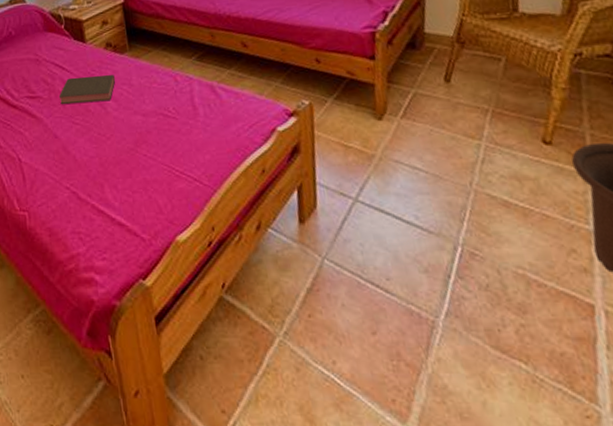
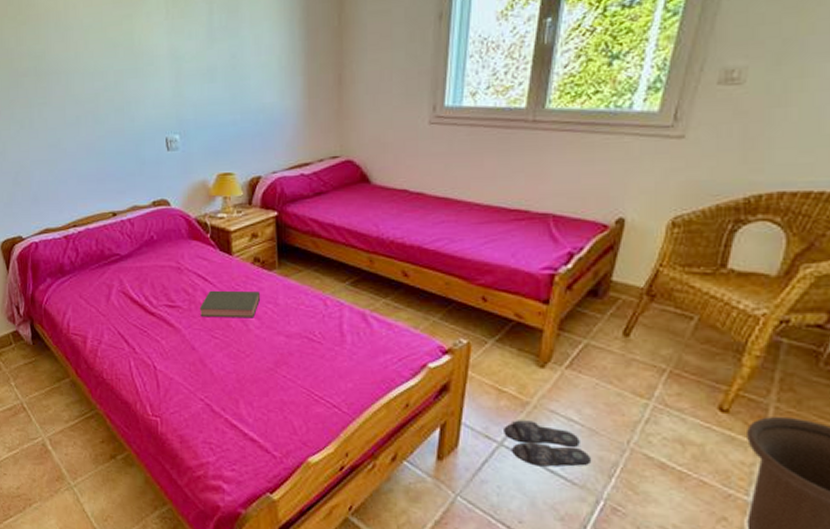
slippers: none [356,173,441,218] -> present [504,420,590,467]

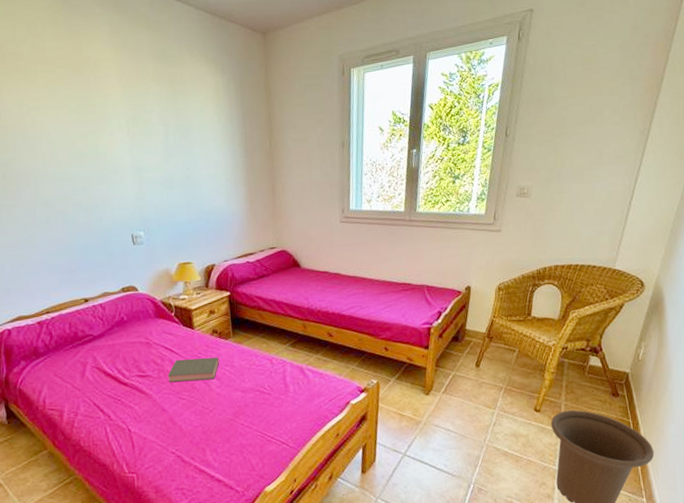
slippers: present [504,420,590,467] -> none [406,434,463,467]

